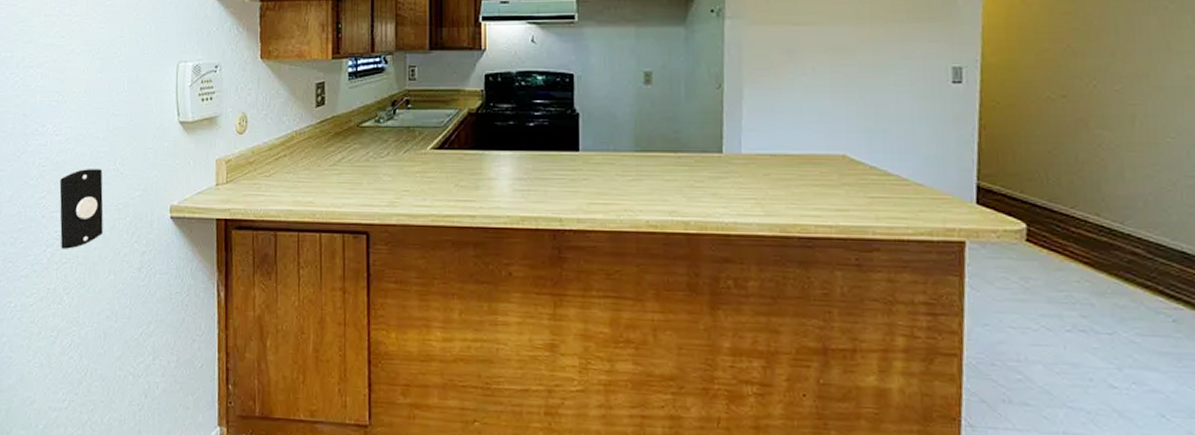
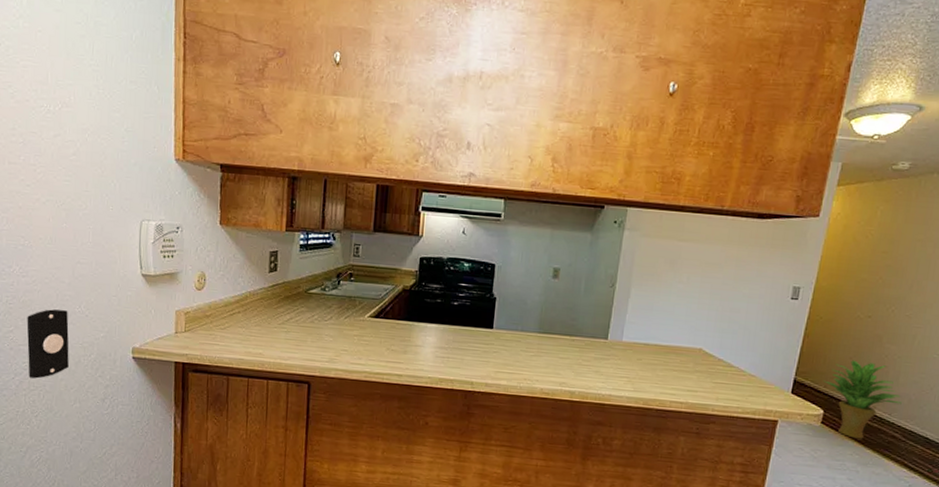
potted plant: none [1017,154,1135,260] -> present [823,360,902,439]

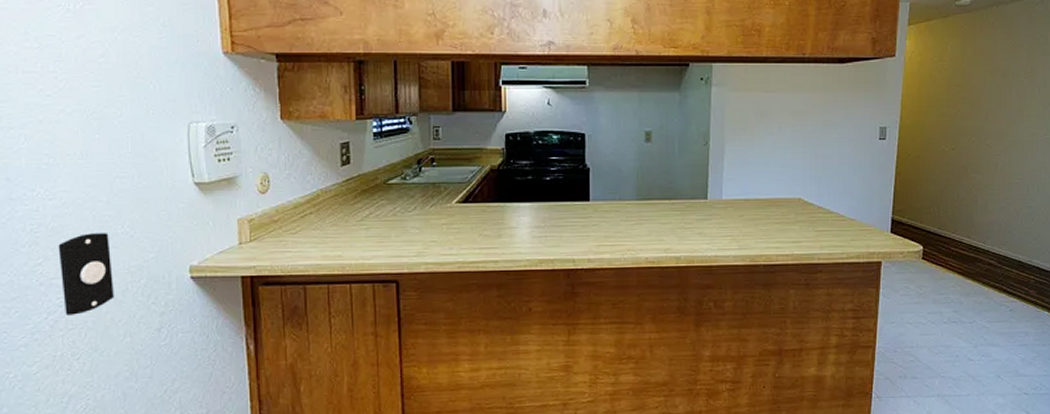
potted plant: present [823,360,902,439] -> none [919,193,993,270]

